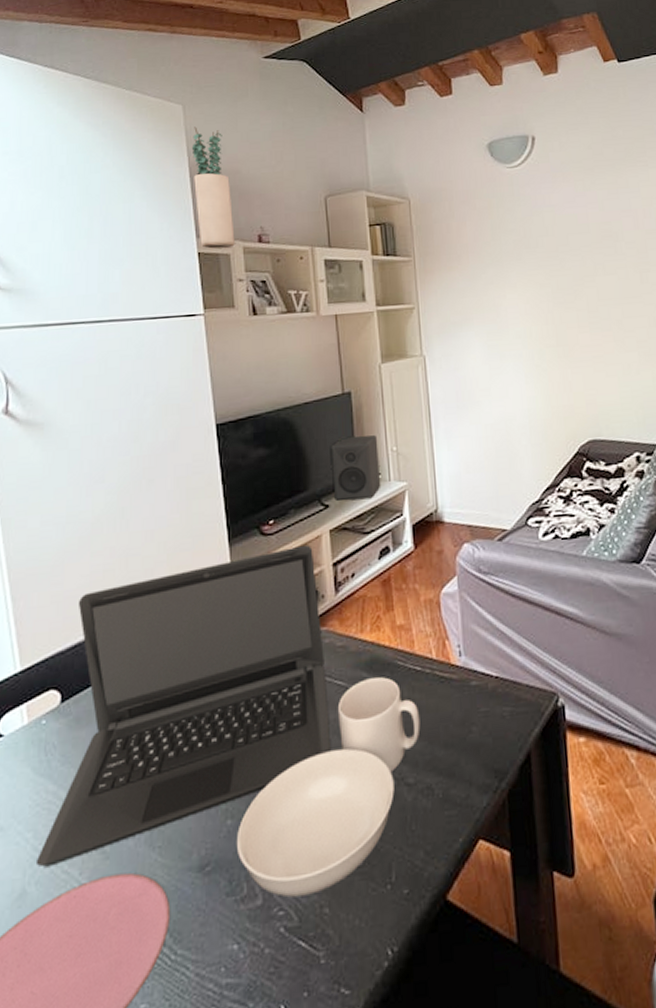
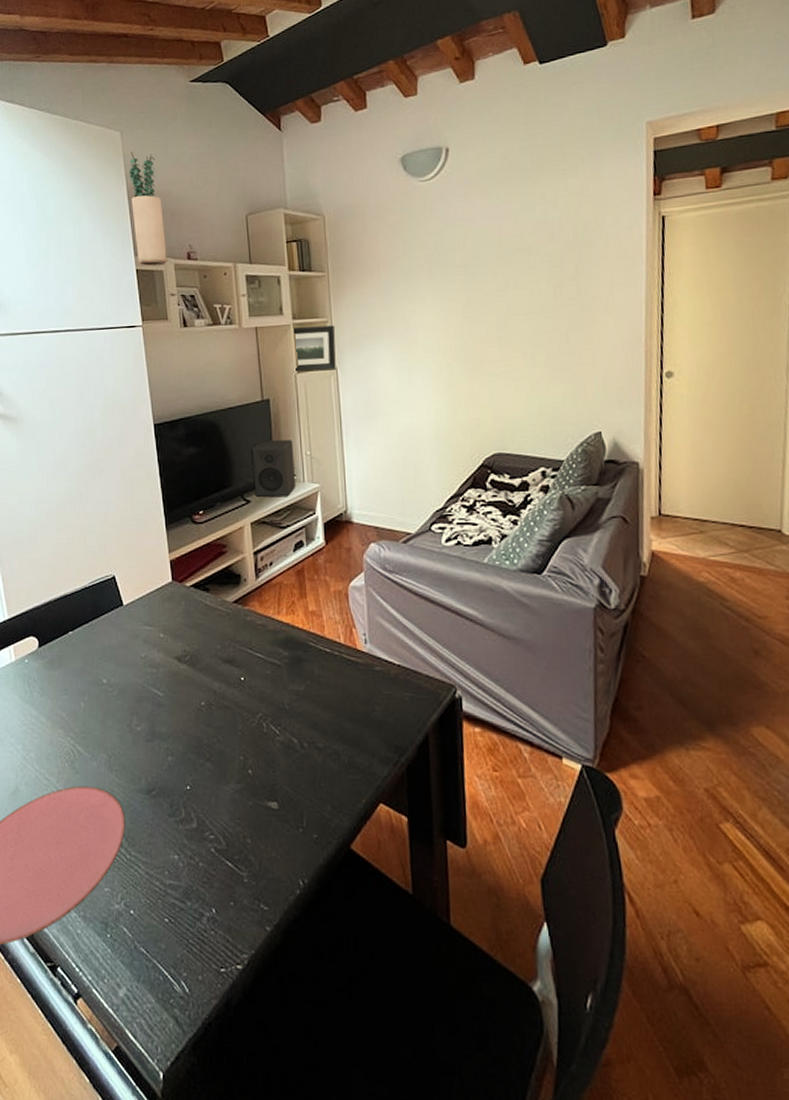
laptop: present [35,544,330,868] -> none [24,534,252,773]
bowl: present [236,748,395,898] -> none [175,712,306,826]
mug: present [337,677,421,773] -> none [257,655,329,736]
picture frame: none [377,312,424,363] -> present [293,325,336,373]

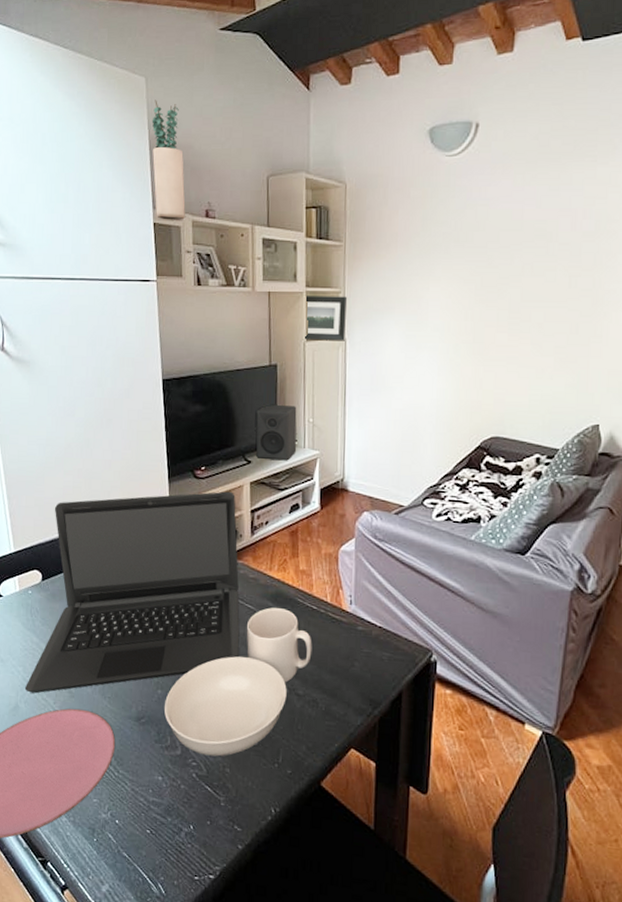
laptop: none [24,534,252,773] -> present [24,491,240,694]
bowl: none [175,712,306,826] -> present [163,656,287,757]
mug: none [257,655,329,736] -> present [246,607,312,683]

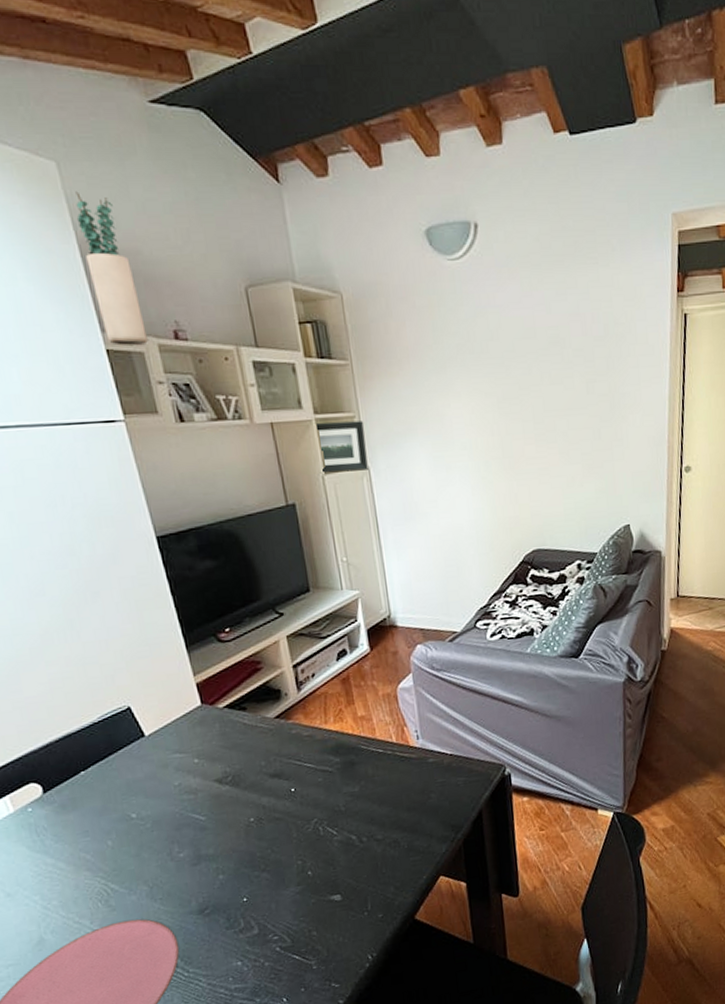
laptop: present [24,491,240,694] -> none [42,649,306,921]
bowl: present [163,656,287,757] -> none [229,815,366,927]
mug: present [246,607,312,683] -> none [309,759,386,832]
speaker: present [255,404,297,461] -> none [279,546,333,610]

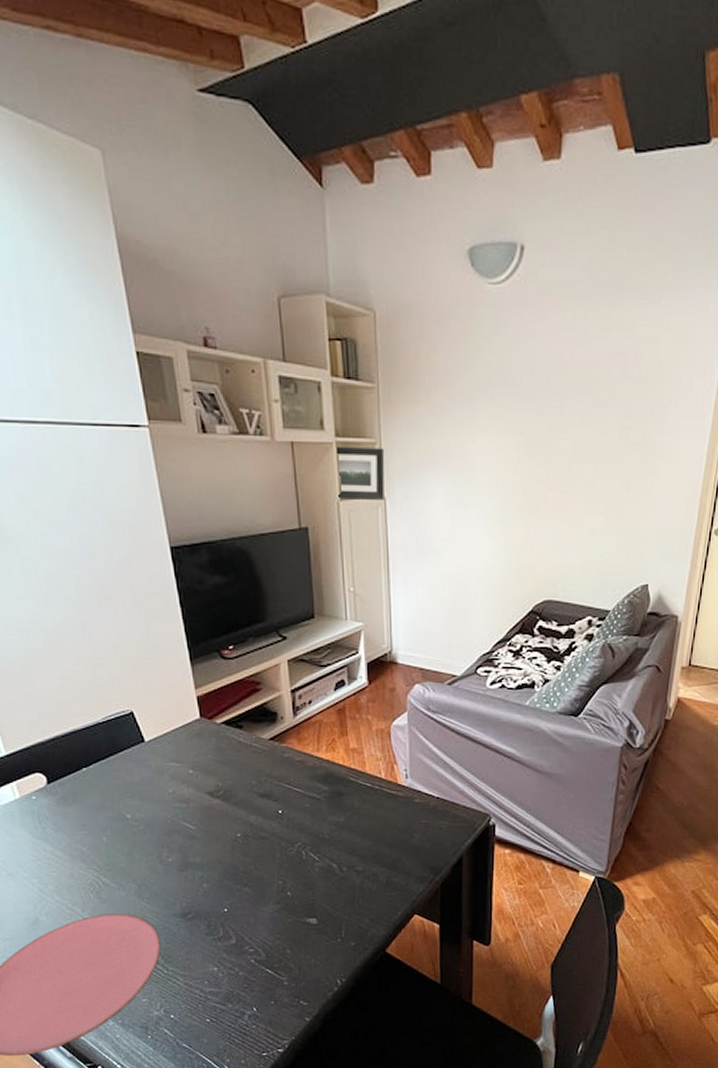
vase: present [75,191,148,346] -> none [117,183,177,349]

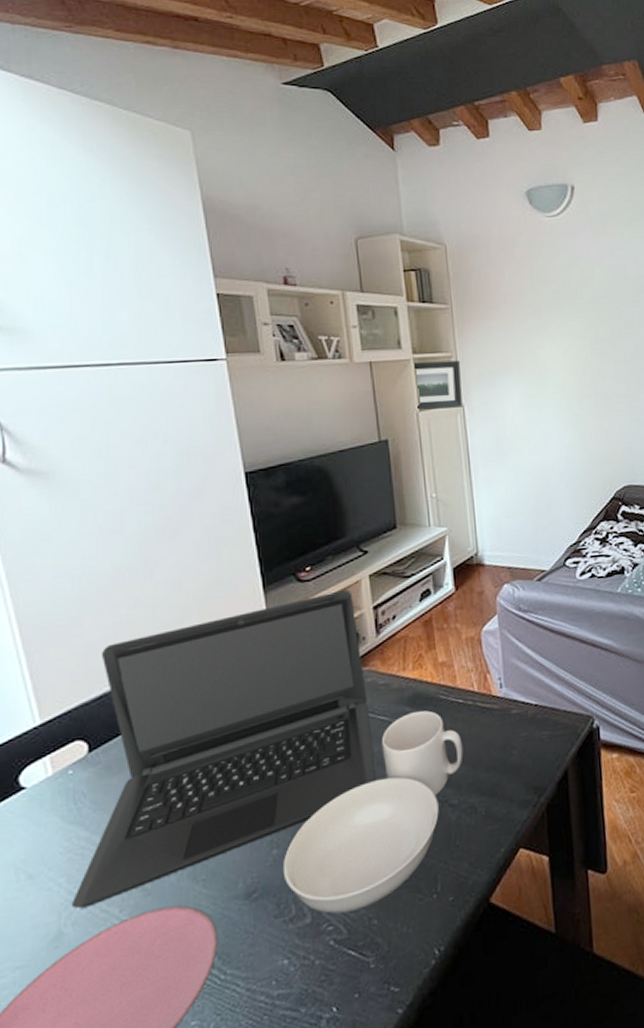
laptop: none [43,671,290,904] -> present [71,589,375,909]
bowl: none [211,841,345,941] -> present [282,776,439,915]
mug: none [296,789,369,861] -> present [381,710,464,796]

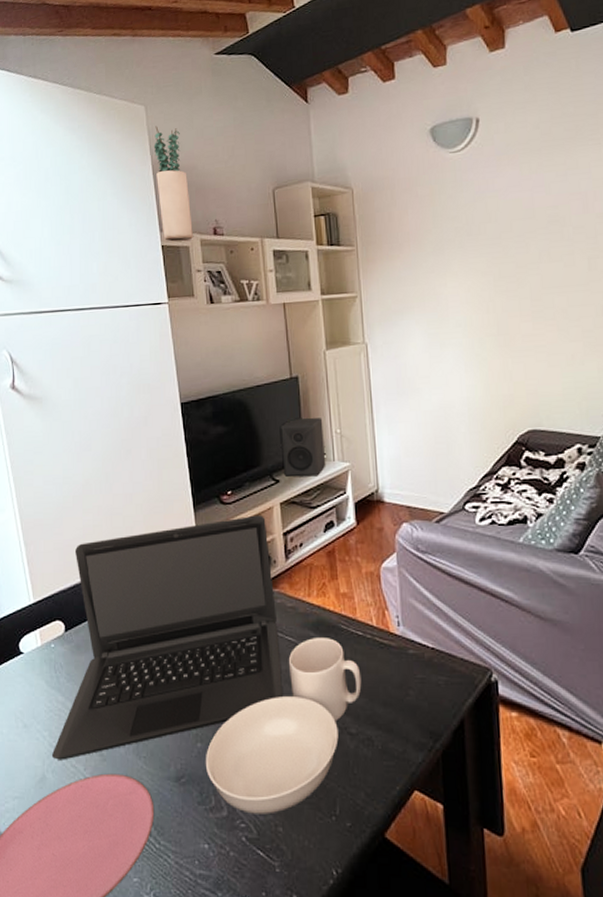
vase: none [203,156,258,290] -> present [153,126,193,242]
speaker: none [367,482,420,547] -> present [279,418,325,478]
picture frame: present [414,360,463,411] -> none [322,300,366,349]

